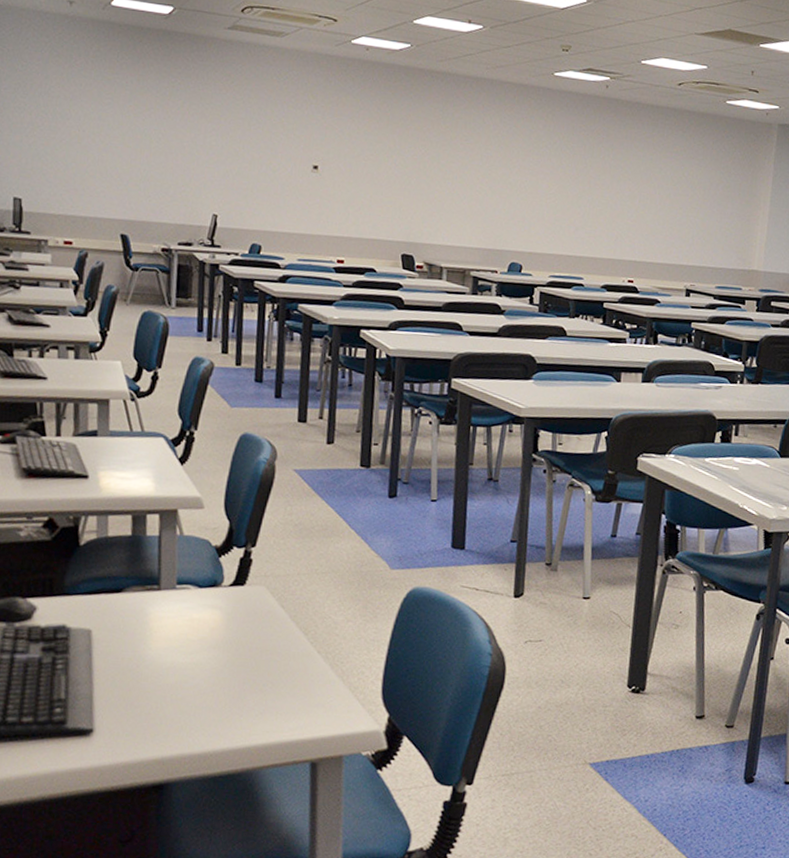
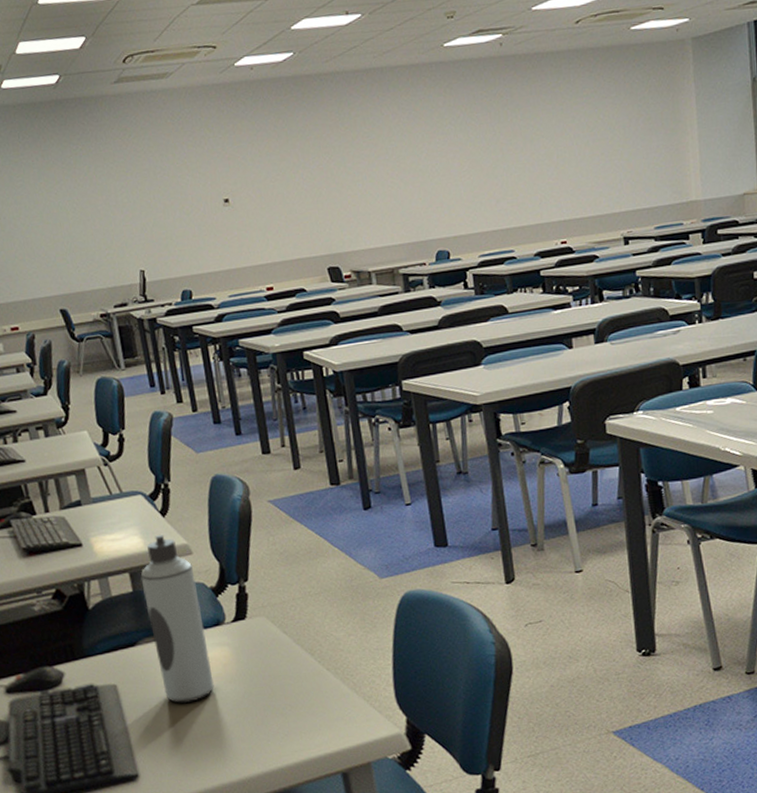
water bottle: none [141,481,201,663] -> present [140,534,214,704]

